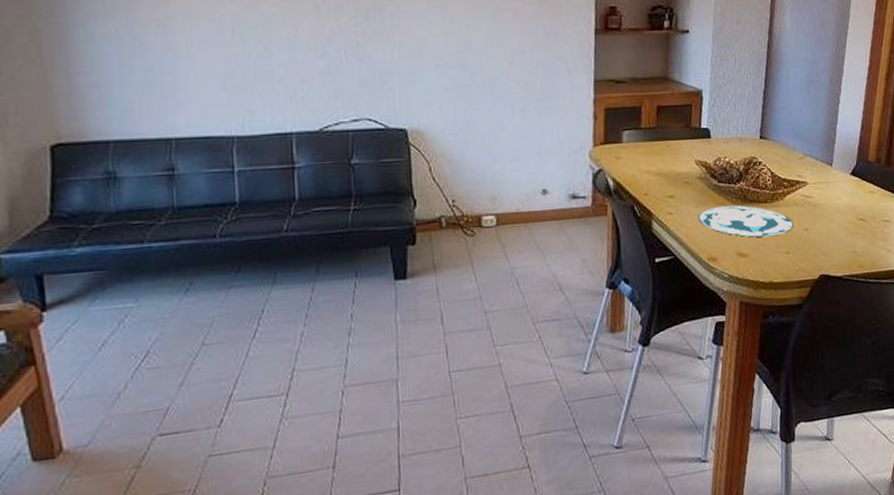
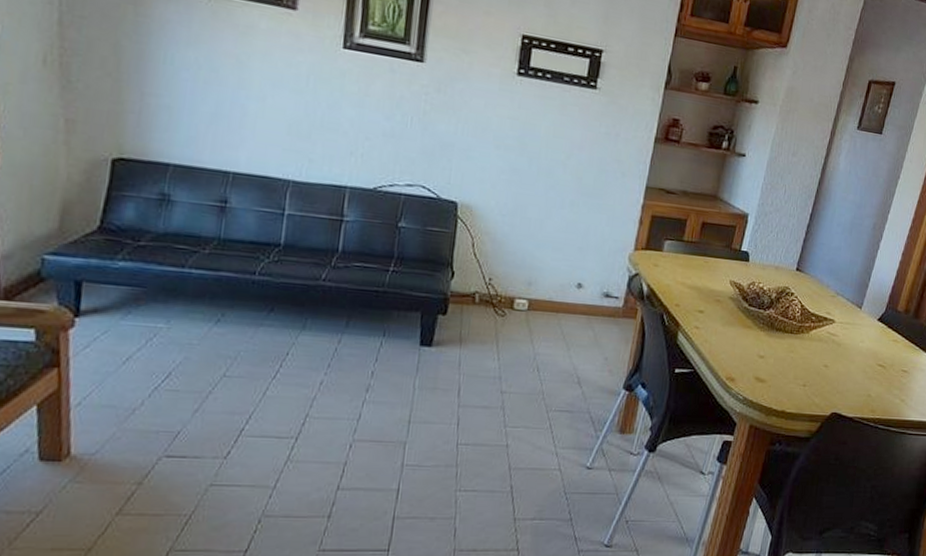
plate: present [698,205,793,237] -> none [723,328,815,367]

